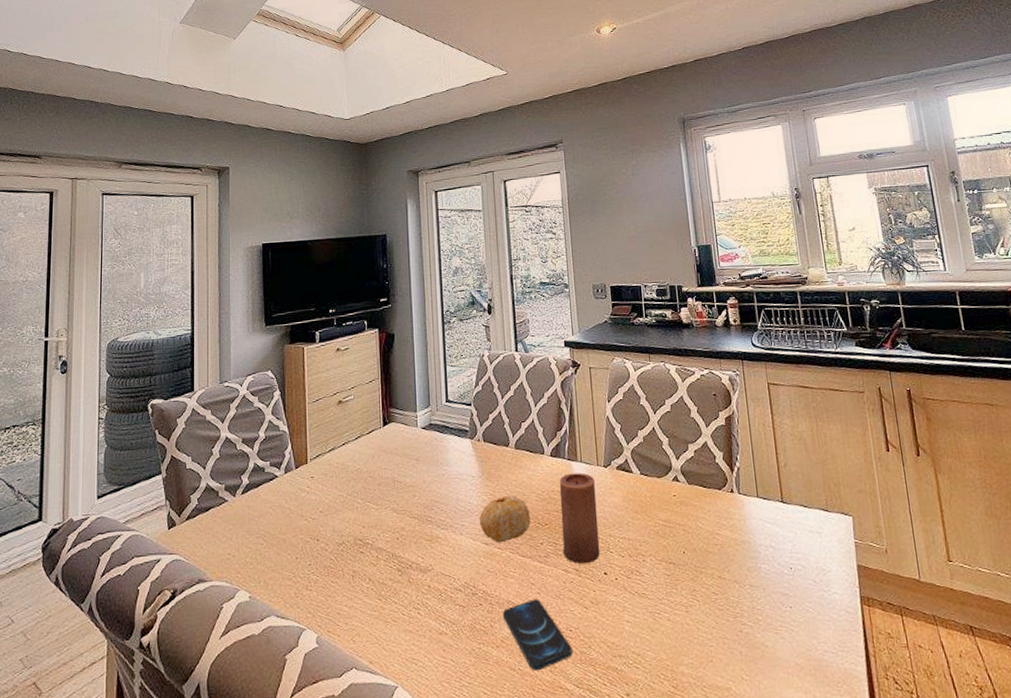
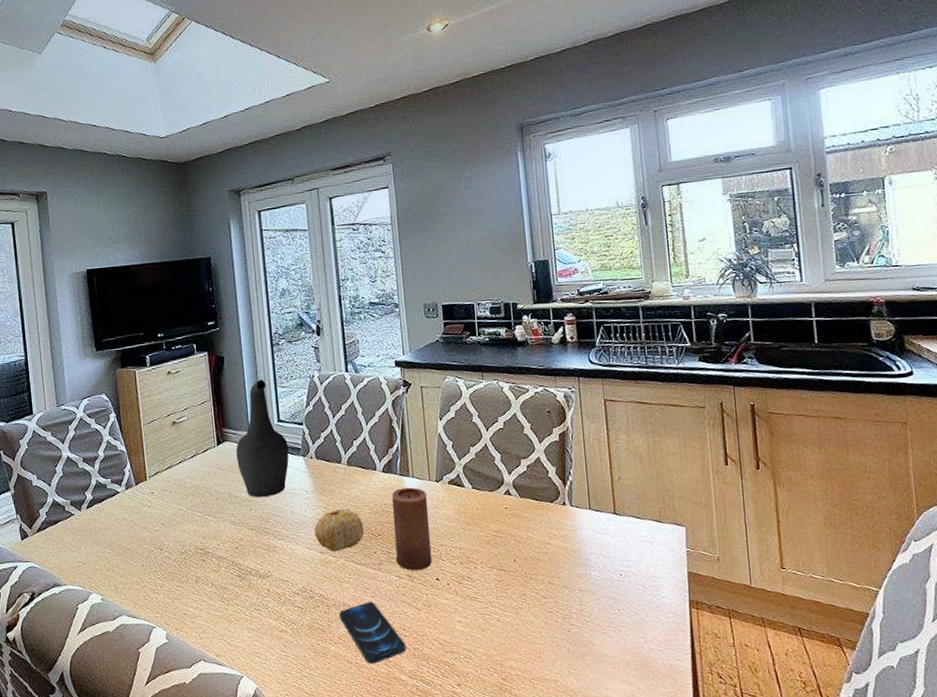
decorative vase: none [402,358,456,482] -> present [236,380,289,497]

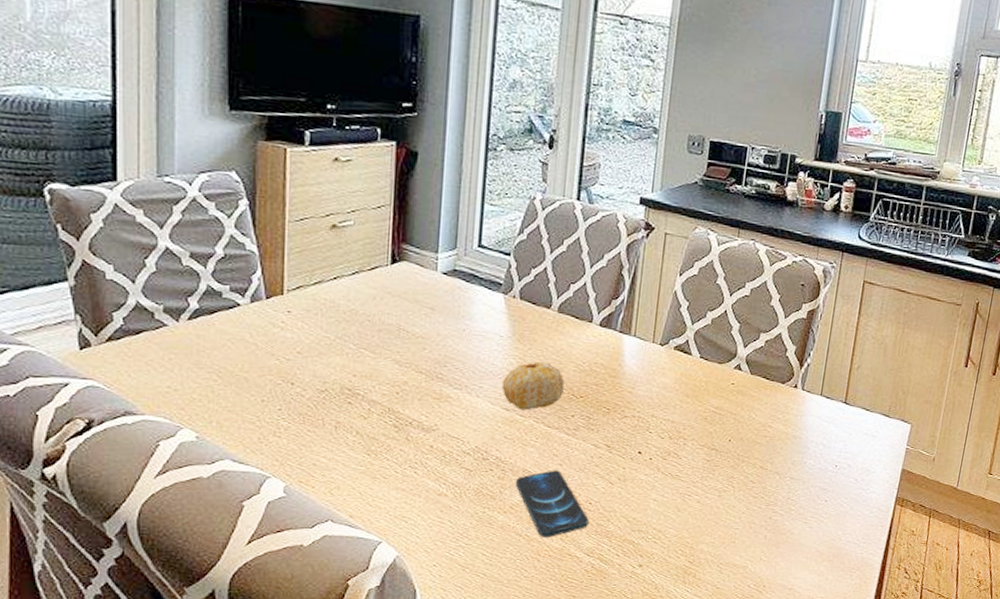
decorative vase: present [236,380,289,497] -> none [415,190,487,336]
candle: present [392,487,432,571] -> none [595,347,647,441]

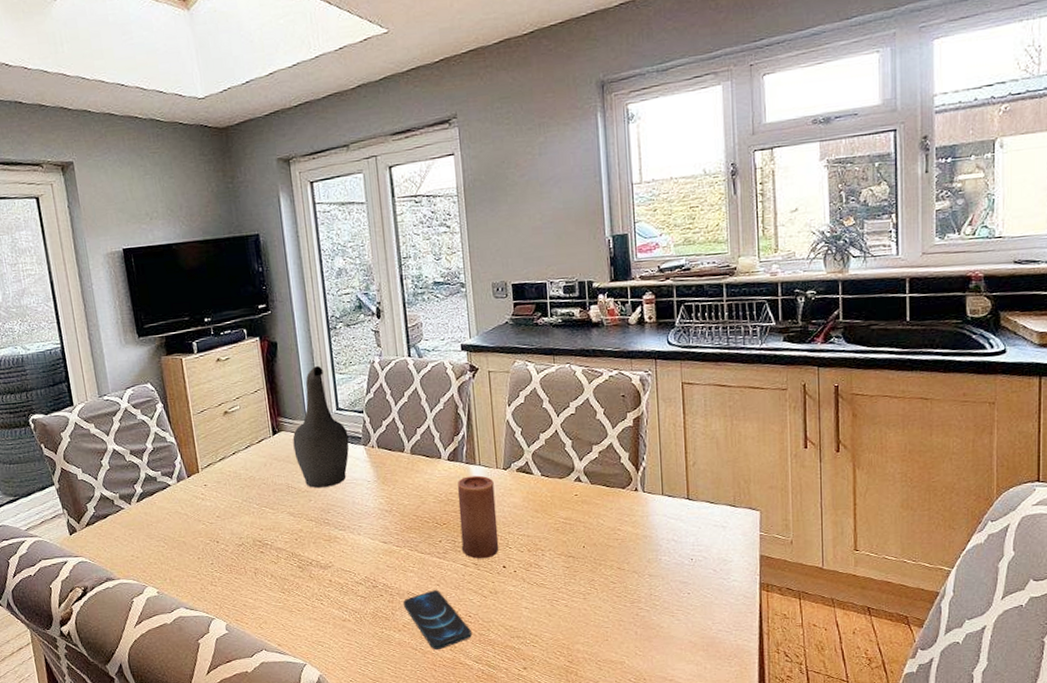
decorative vase: none [415,190,487,336] -> present [292,366,350,488]
fruit: present [501,362,565,411] -> none [376,498,429,542]
candle: none [595,347,647,441] -> present [458,475,499,559]

